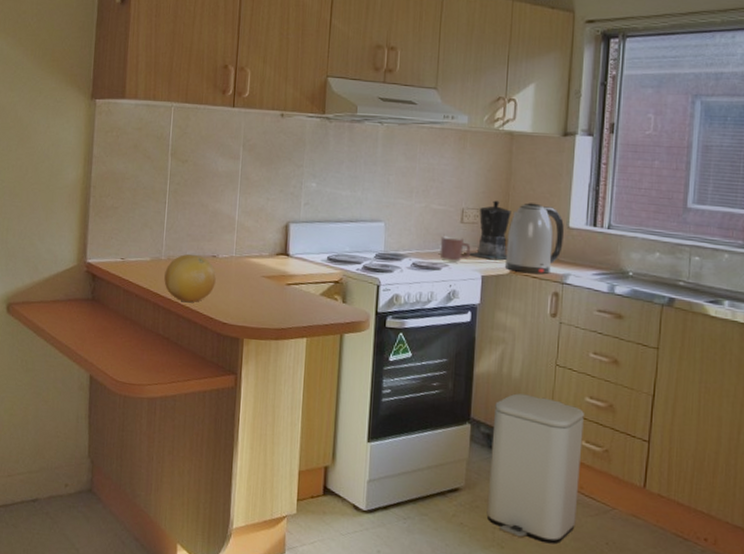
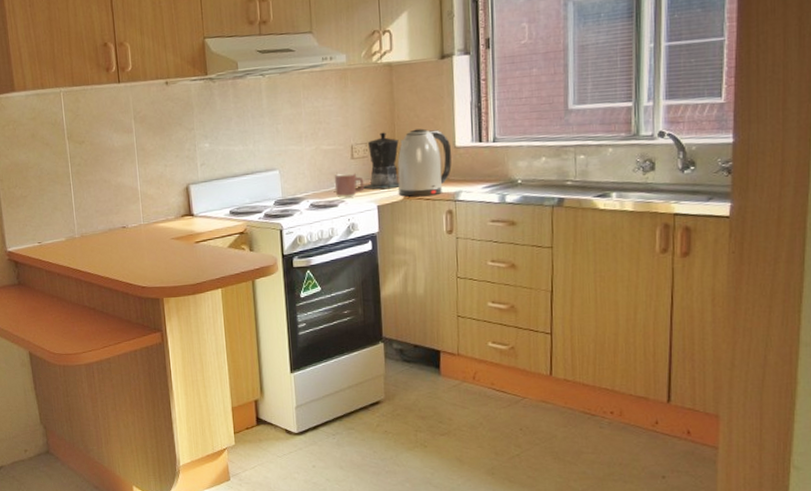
fruit: present [164,254,216,302] -> none [81,228,129,273]
pedal bin: present [486,393,584,544] -> none [404,308,490,437]

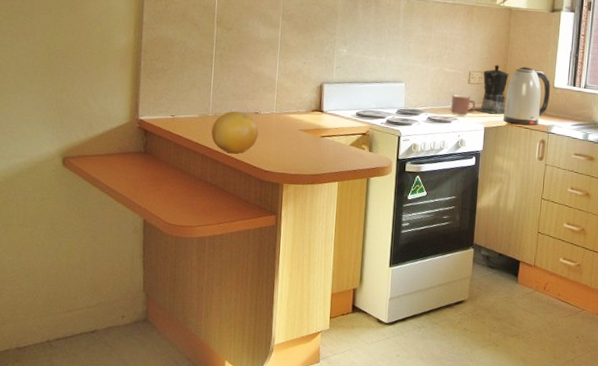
fruit: none [81,228,129,273] -> present [211,111,259,153]

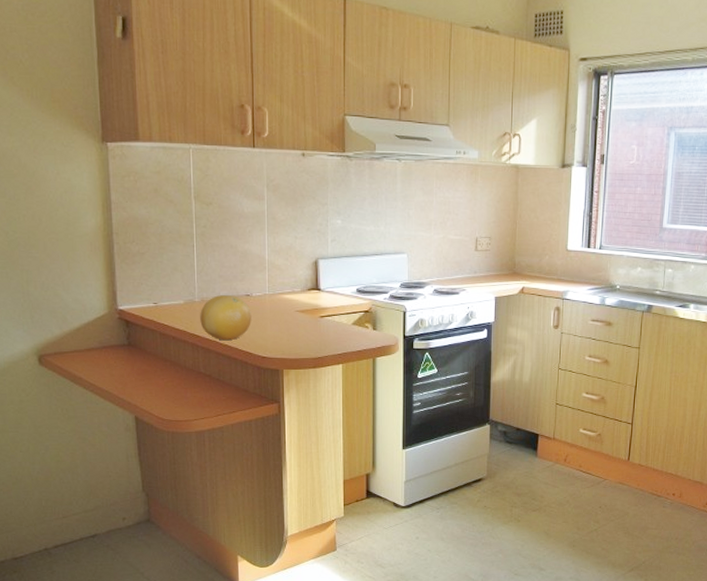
mug: present [450,94,476,117] -> none [458,263,485,287]
coffee maker: present [474,65,509,115] -> none [484,229,519,283]
kettle: present [503,67,550,126] -> none [514,229,563,293]

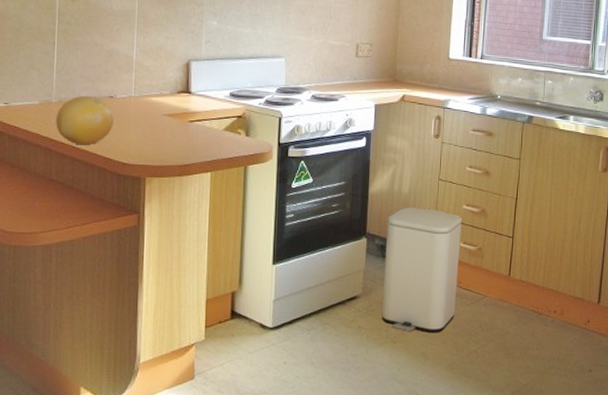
pedal bin: none [505,395,582,513] -> present [381,207,462,333]

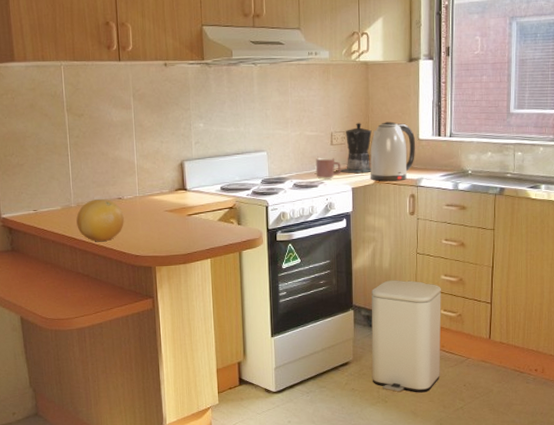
mug: none [337,69,365,94] -> present [315,157,341,180]
coffee maker: none [364,36,400,90] -> present [340,123,372,174]
kettle: none [395,37,445,101] -> present [370,121,415,182]

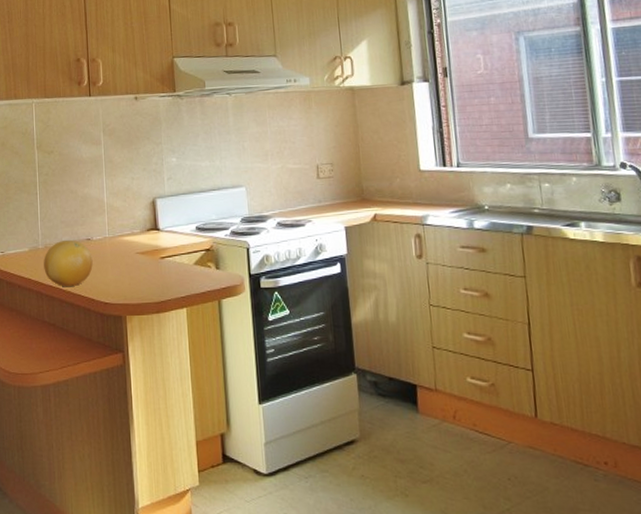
mug: present [315,157,341,180] -> none [300,192,331,218]
coffee maker: present [340,123,372,174] -> none [330,153,367,211]
kettle: present [370,121,415,182] -> none [363,151,418,220]
pedal bin: present [371,280,441,393] -> none [377,337,475,486]

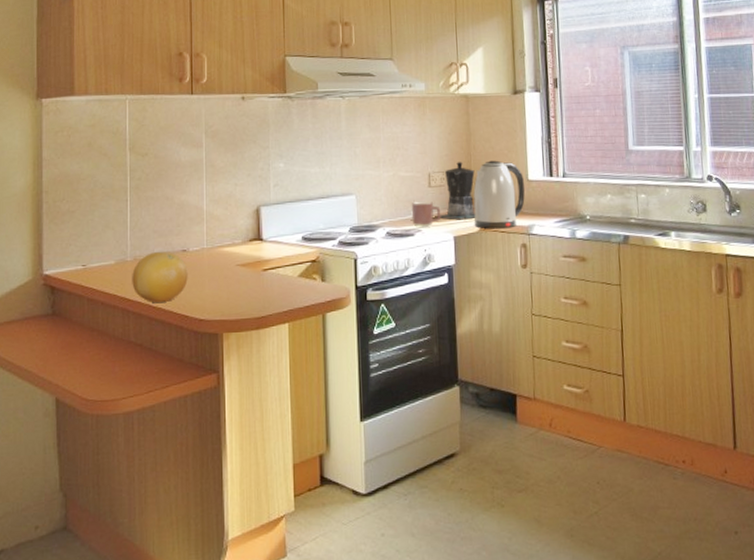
mug: none [300,192,331,218] -> present [411,201,441,227]
coffee maker: none [330,153,367,211] -> present [440,162,476,220]
kettle: none [363,151,418,220] -> present [473,160,525,229]

